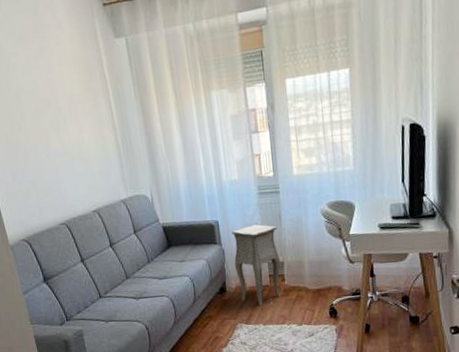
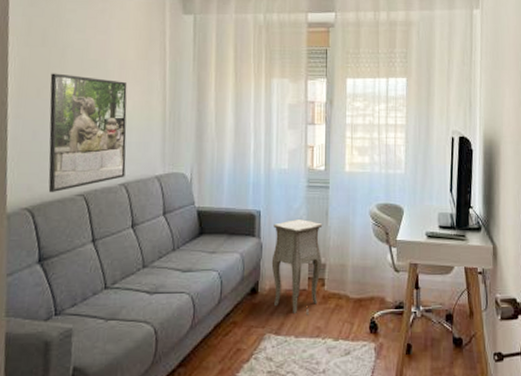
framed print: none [12,116,96,225] -> present [48,73,127,193]

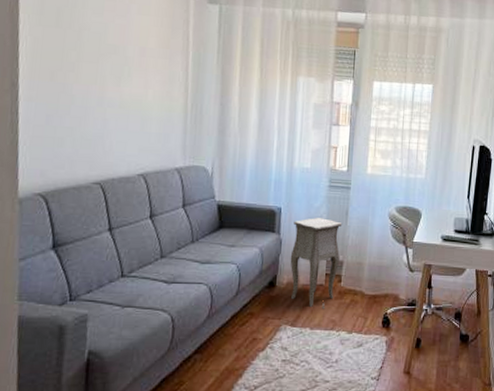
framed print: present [48,73,127,193] -> none [63,56,148,180]

